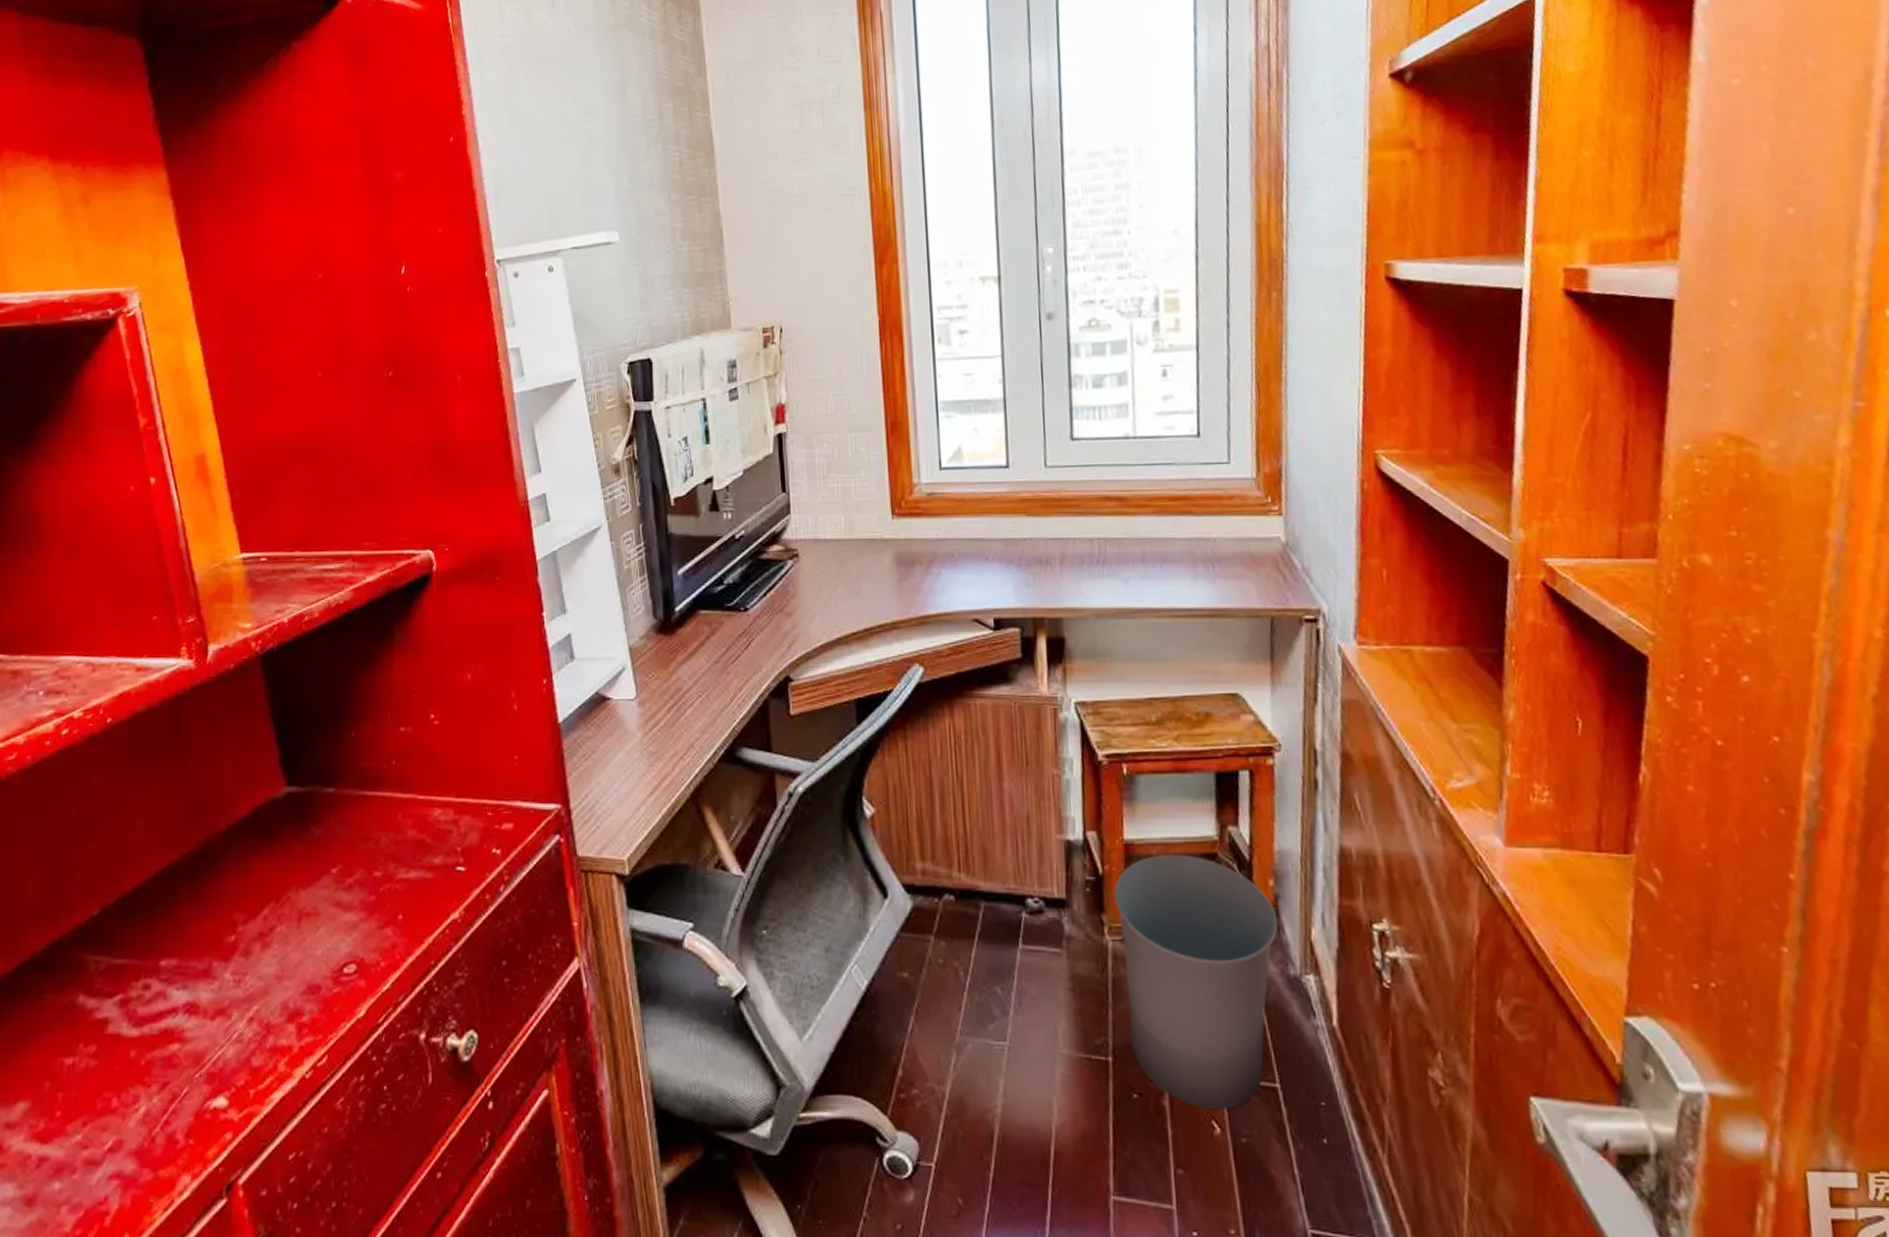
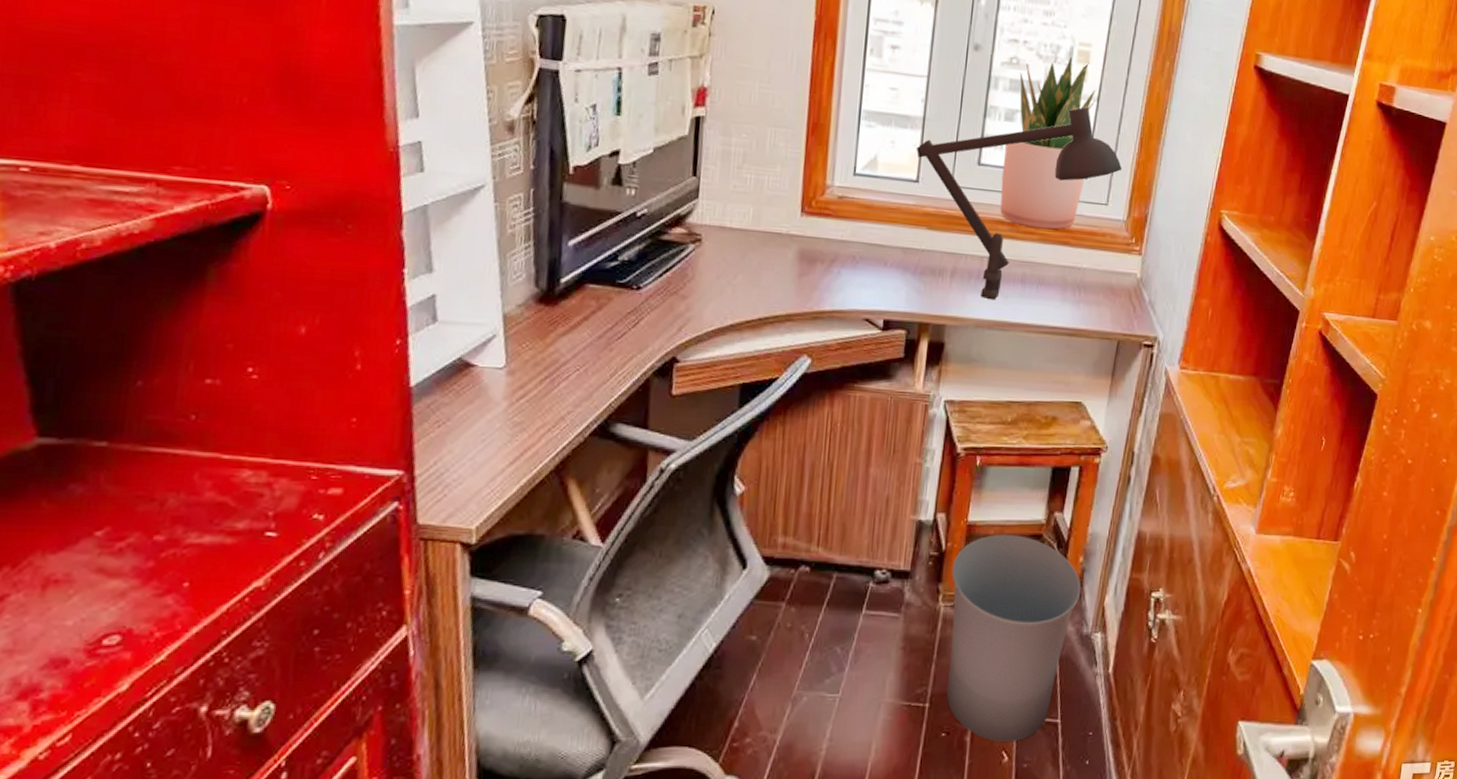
desk lamp: none [1000,358,1241,586] -> present [915,107,1123,300]
planter: none [1098,308,1197,500] -> present [1000,57,1098,230]

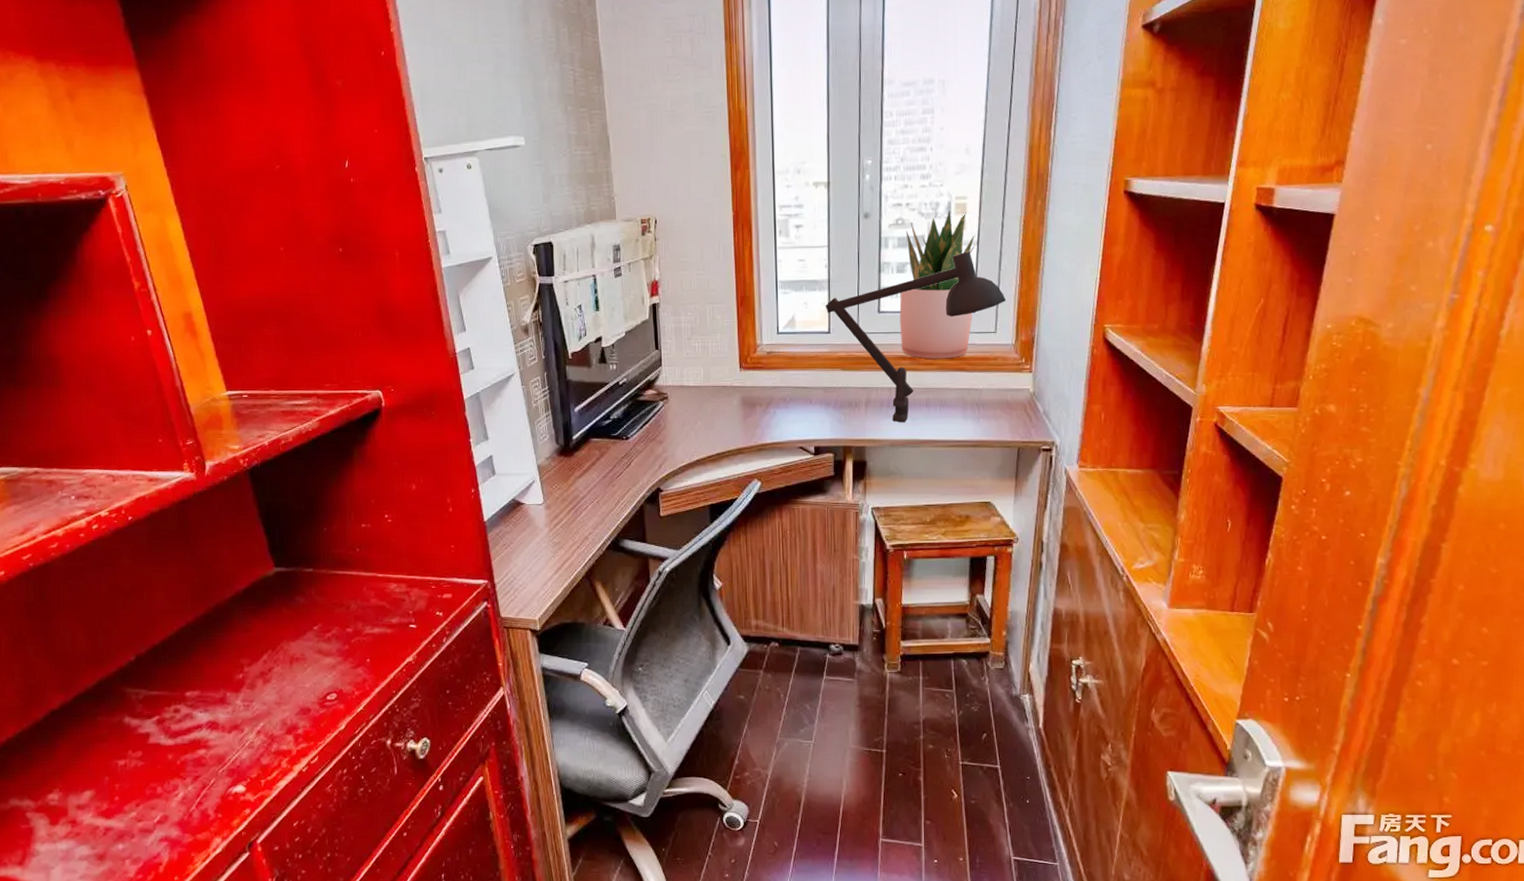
waste bin: present [946,535,1081,742] -> none [893,614,1007,782]

